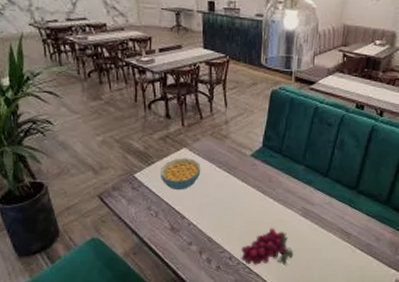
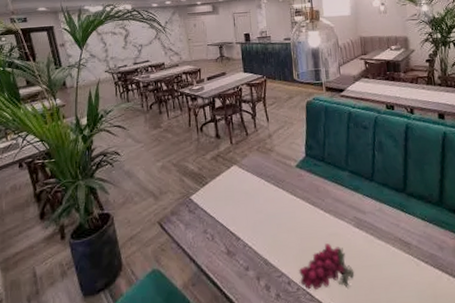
cereal bowl: present [159,158,201,191] -> none [213,175,251,210]

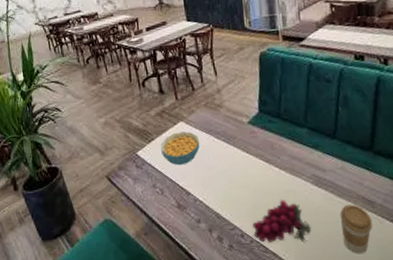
cereal bowl: none [213,175,251,210] -> present [160,131,200,166]
coffee cup: none [379,246,411,299] -> present [339,204,373,254]

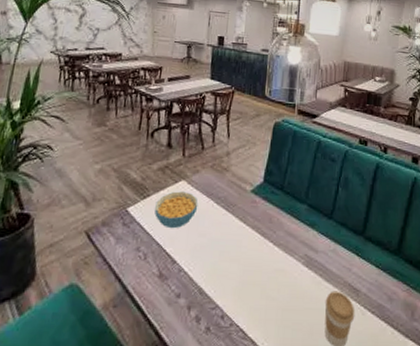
grapes: present [252,200,312,243] -> none [234,279,295,330]

